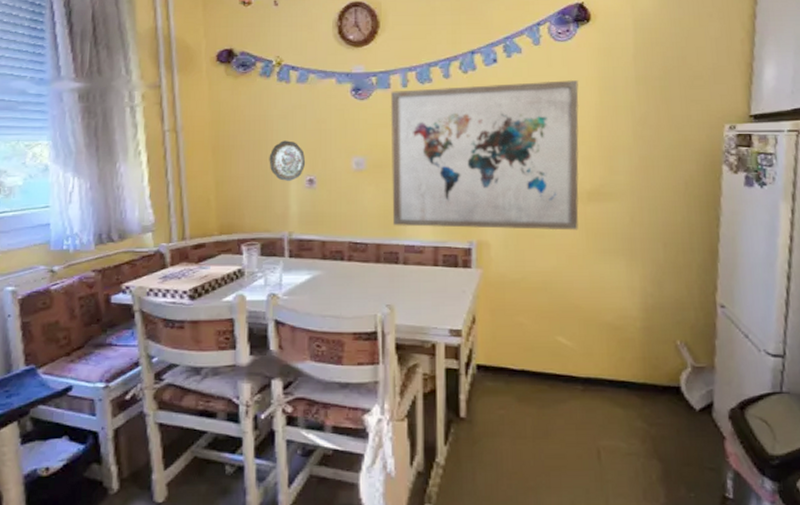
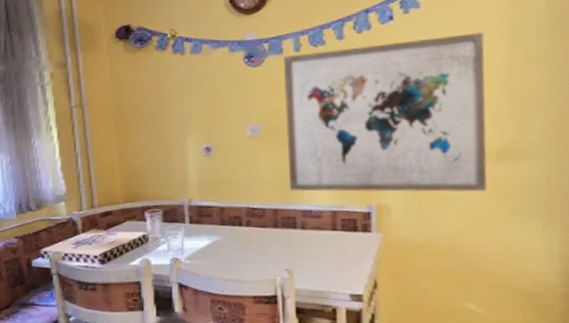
decorative plate: present [269,140,306,181] -> none [167,110,202,150]

